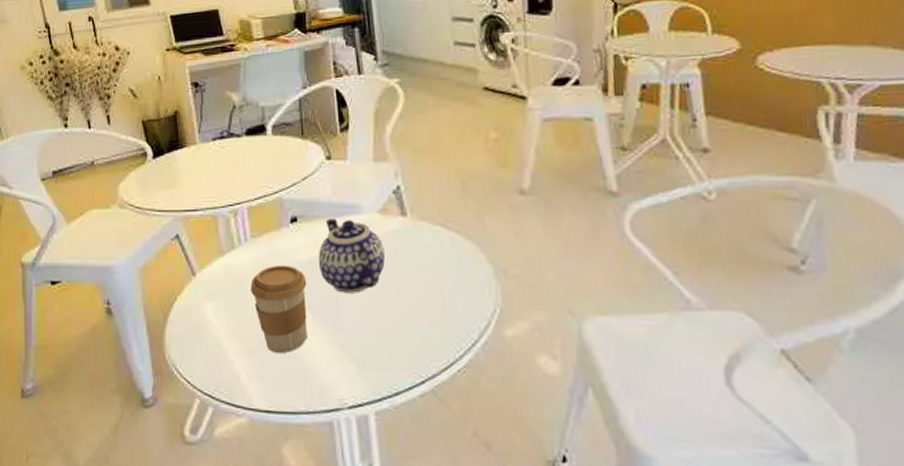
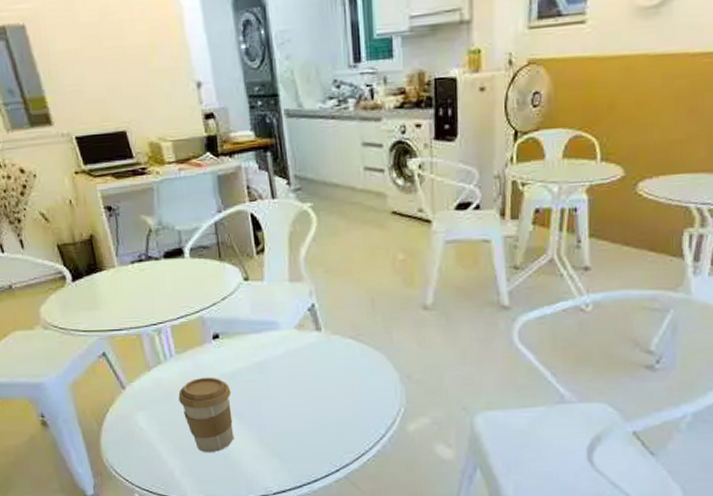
teapot: present [318,218,385,293] -> none [240,334,302,400]

